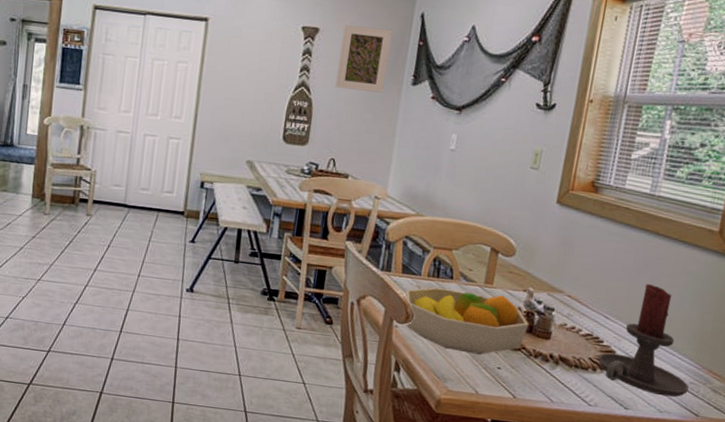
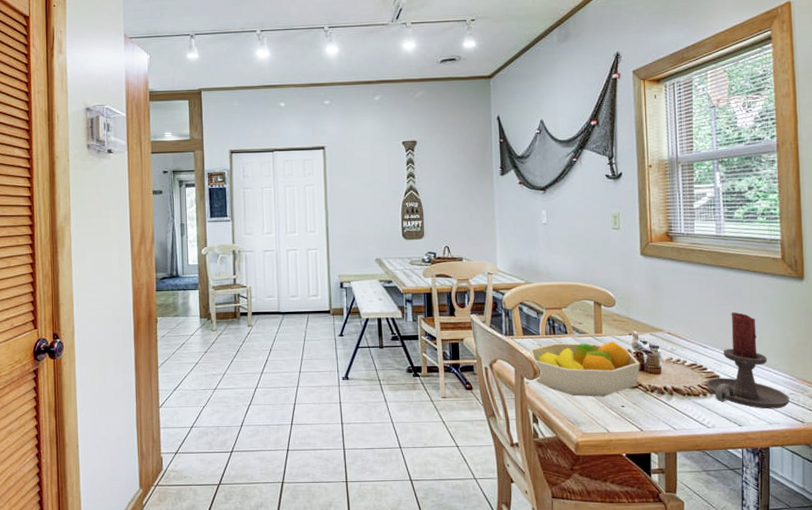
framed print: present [335,25,392,93] -> none [436,133,478,187]

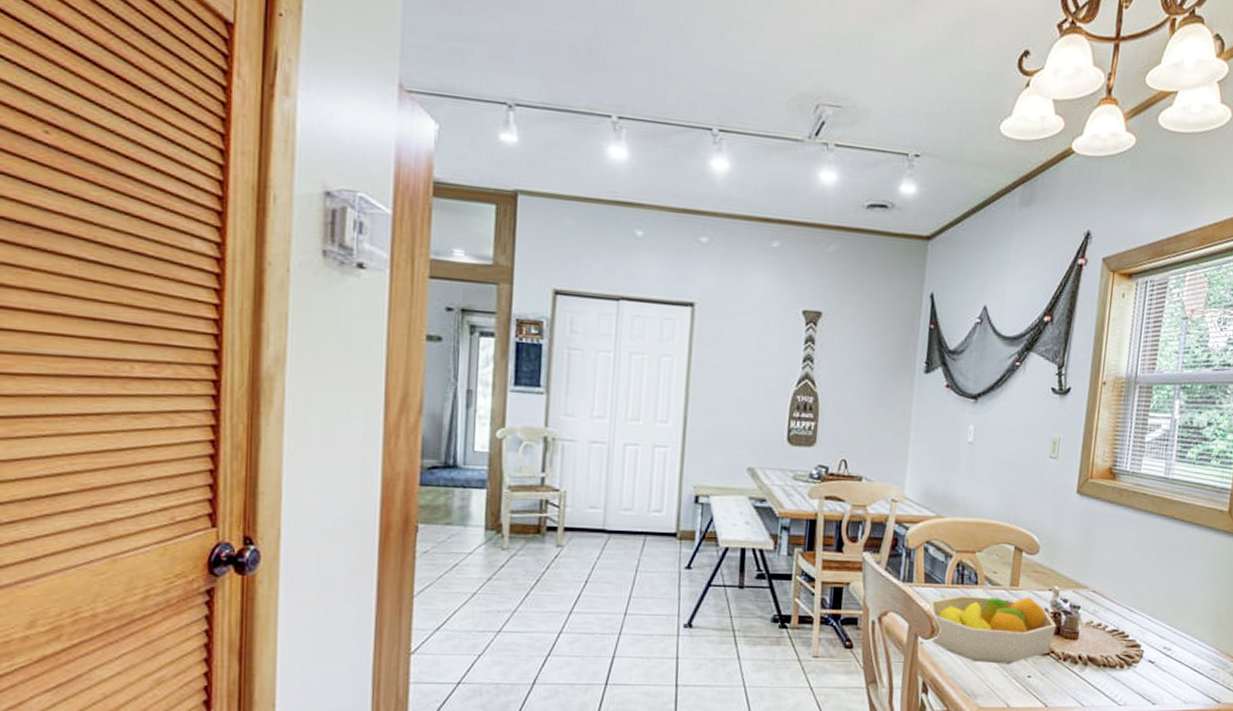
candle holder: present [705,311,790,409] -> none [1124,570,1210,686]

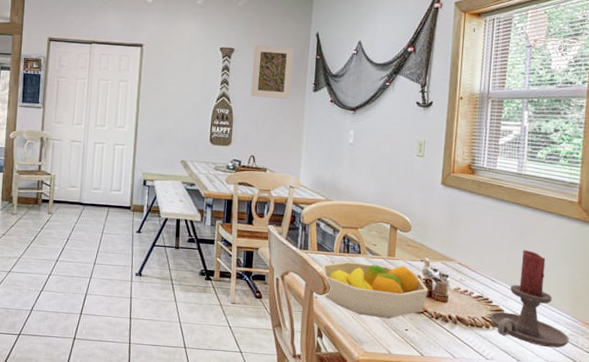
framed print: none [842,307,901,383] -> present [250,45,294,99]
candle holder: none [1124,570,1210,686] -> present [489,249,569,348]

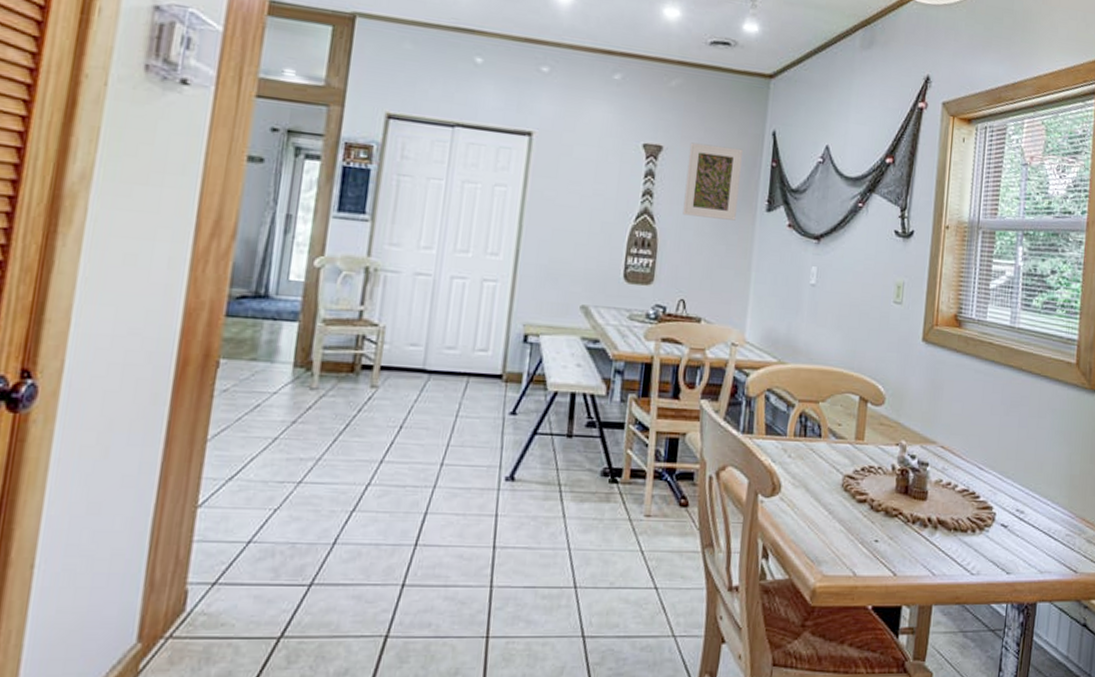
fruit bowl: present [321,262,428,319] -> none [770,449,904,527]
candle holder: present [489,249,569,348] -> none [976,425,1065,554]

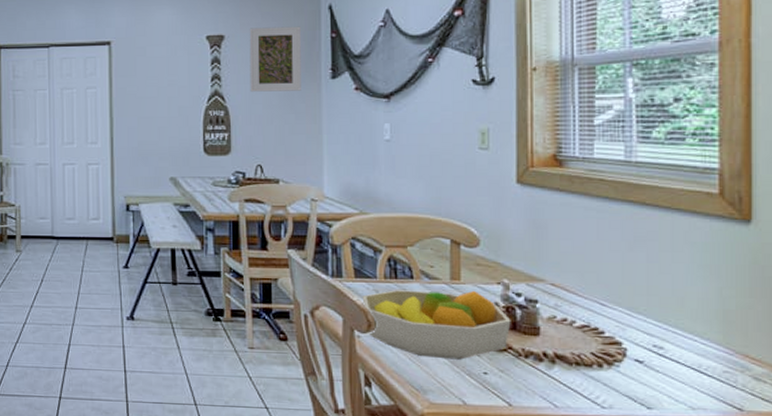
fruit bowl: none [770,449,904,527] -> present [362,290,511,360]

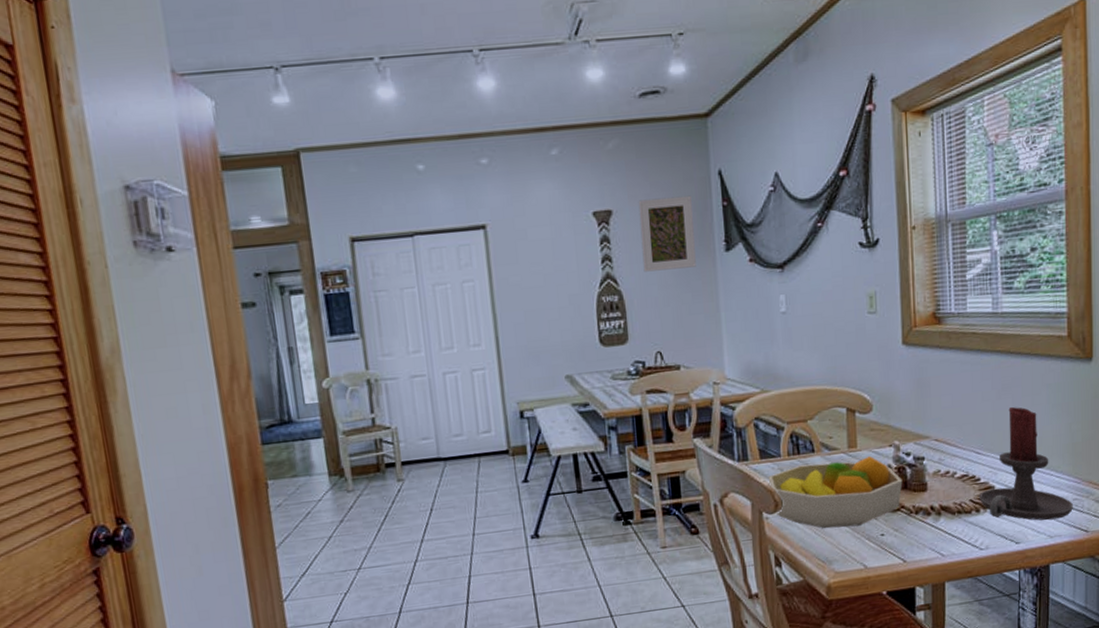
candle holder: none [602,260,723,391] -> present [978,406,1073,521]

